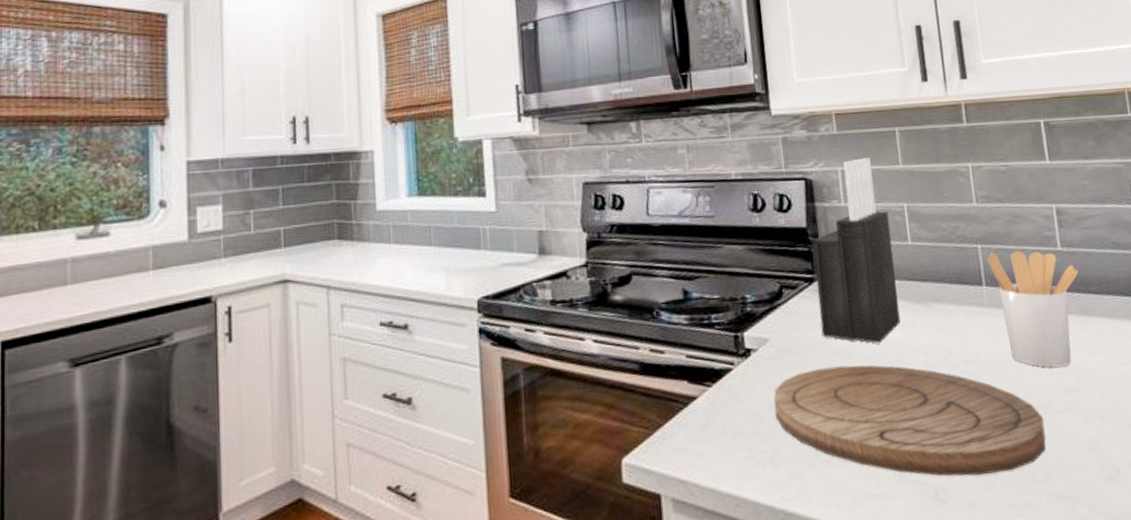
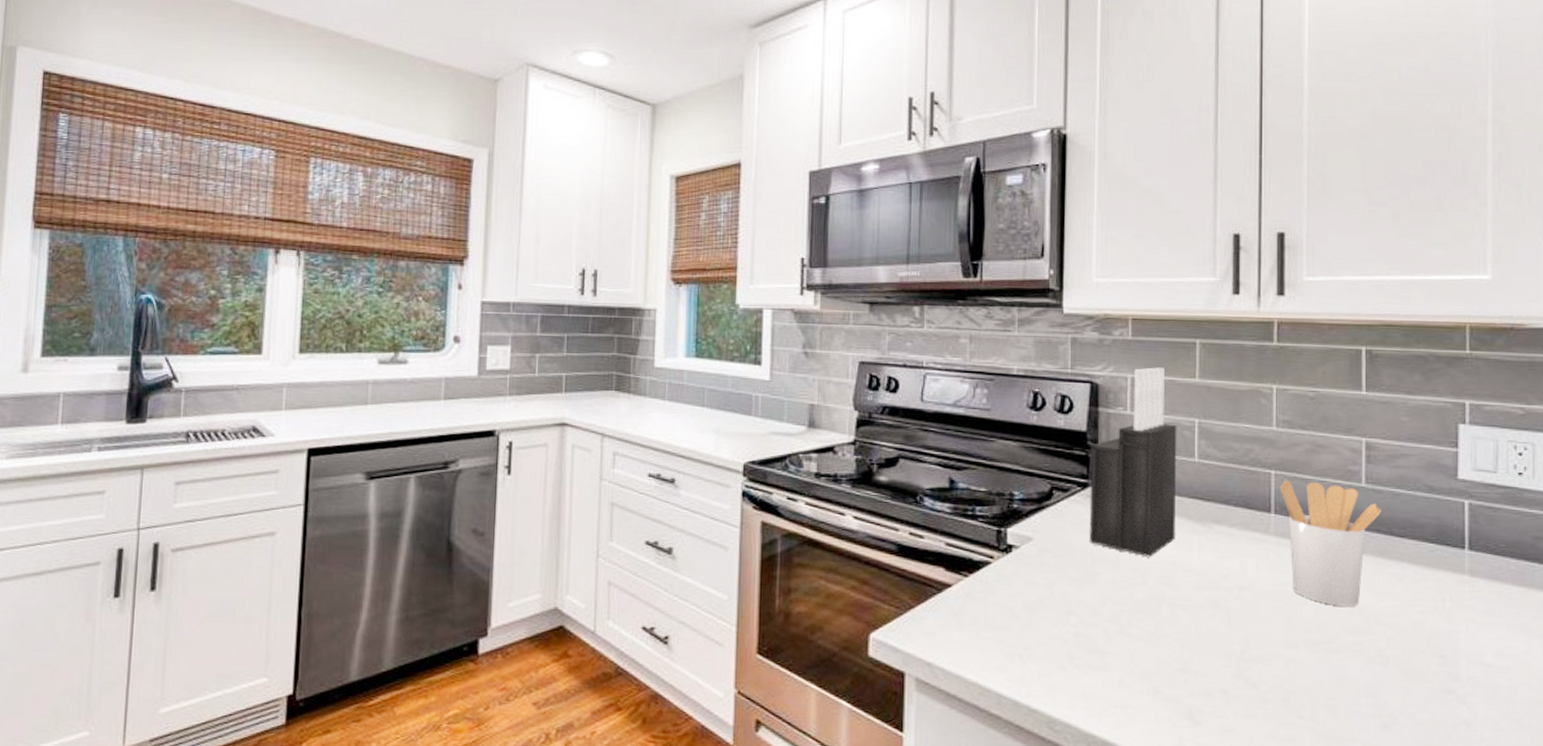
cutting board: present [774,365,1046,476] -> none [1030,574,1318,703]

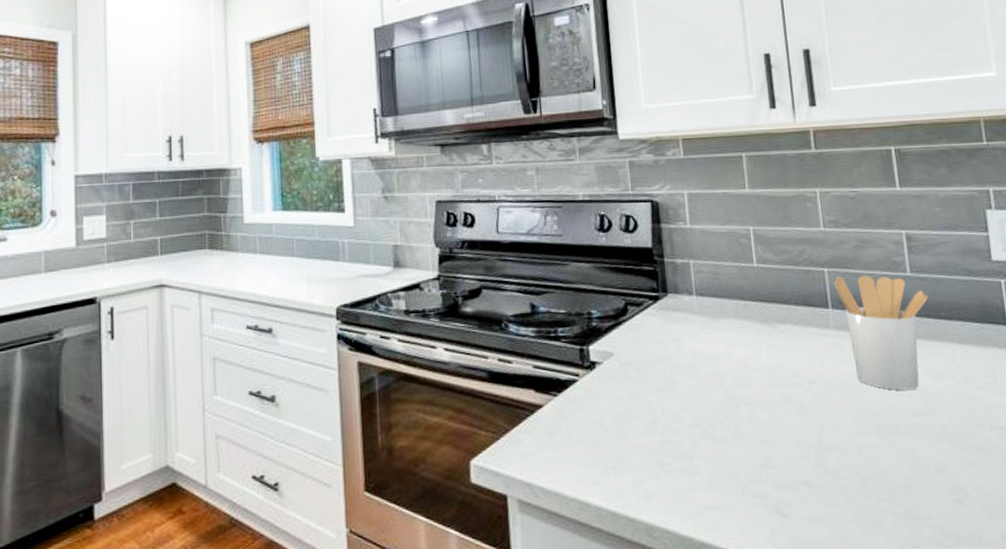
knife block: present [1089,367,1177,558] -> none [658,181,745,361]

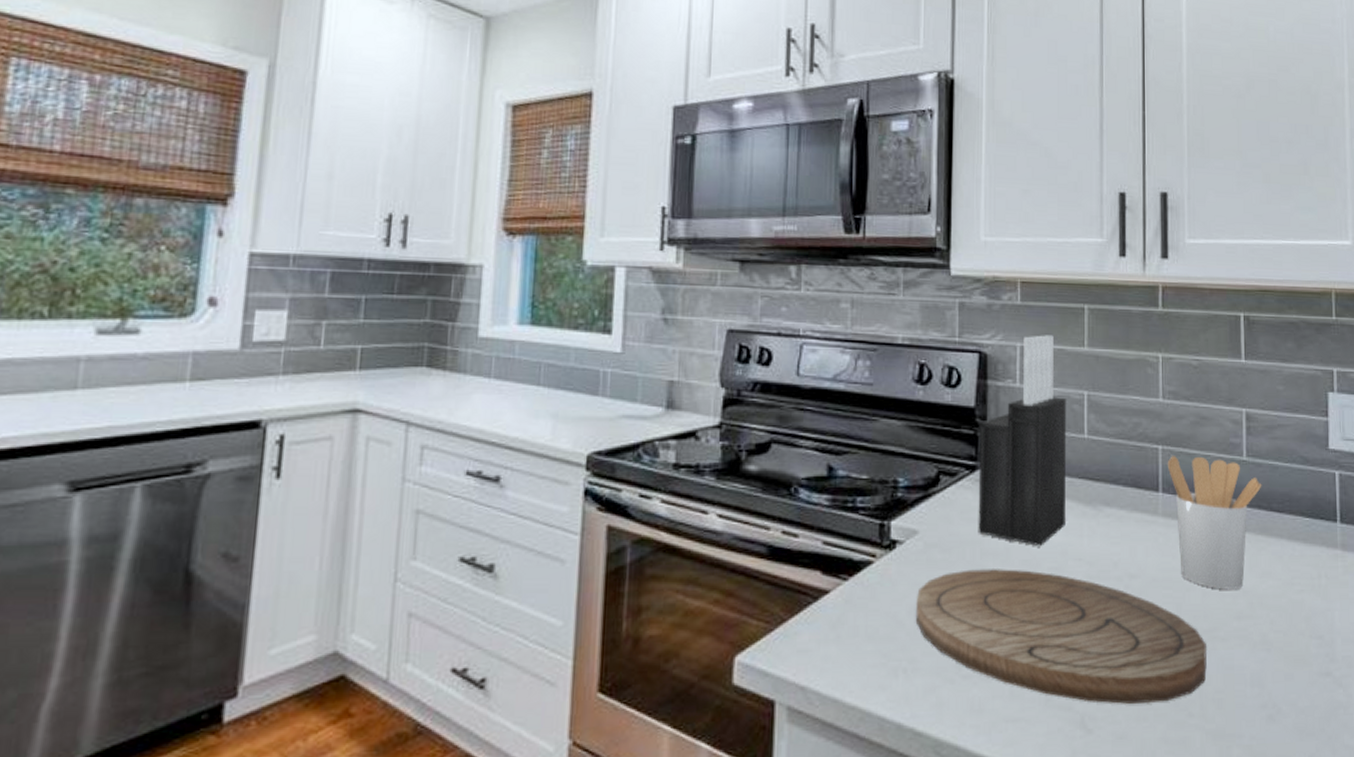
cutting board: none [617,381,891,492] -> present [915,569,1207,704]
knife block: none [658,181,745,361] -> present [978,335,1067,547]

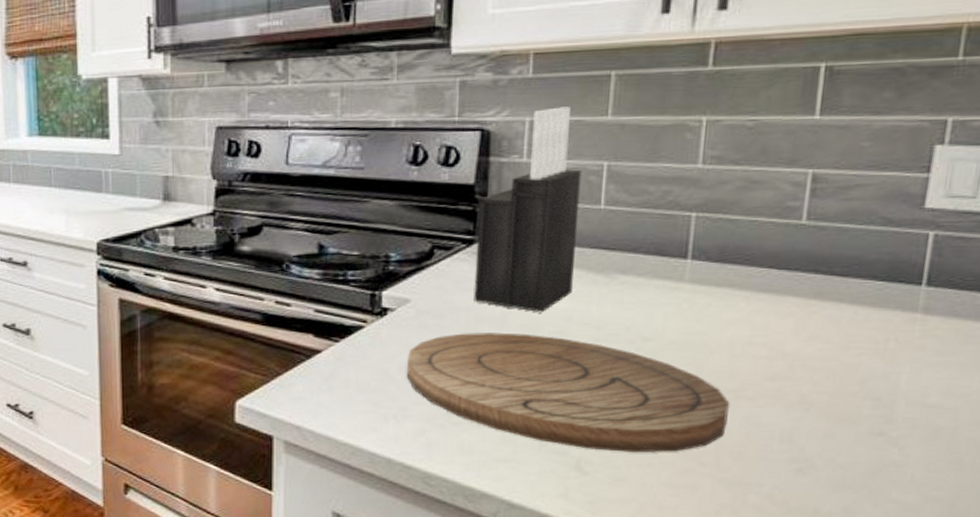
utensil holder: present [1167,456,1262,590] -> none [700,221,824,353]

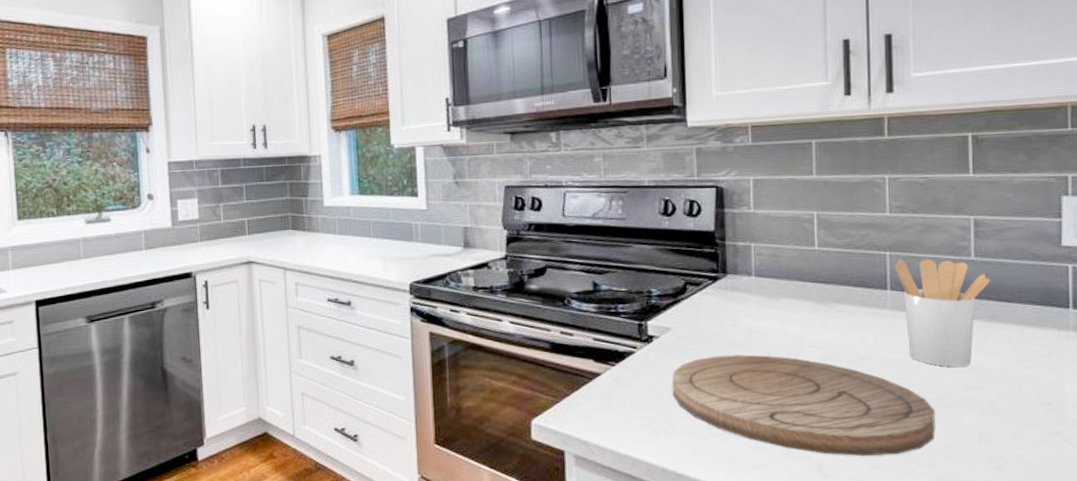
knife block: present [473,106,582,313] -> none [720,168,800,337]
utensil holder: none [700,221,824,353] -> present [895,259,991,367]

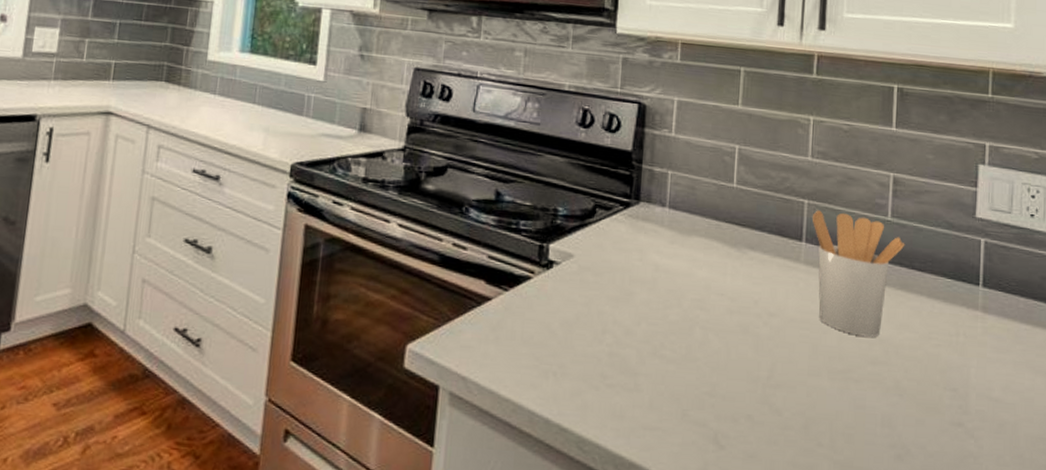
cutting board: present [672,355,935,456] -> none [567,293,840,430]

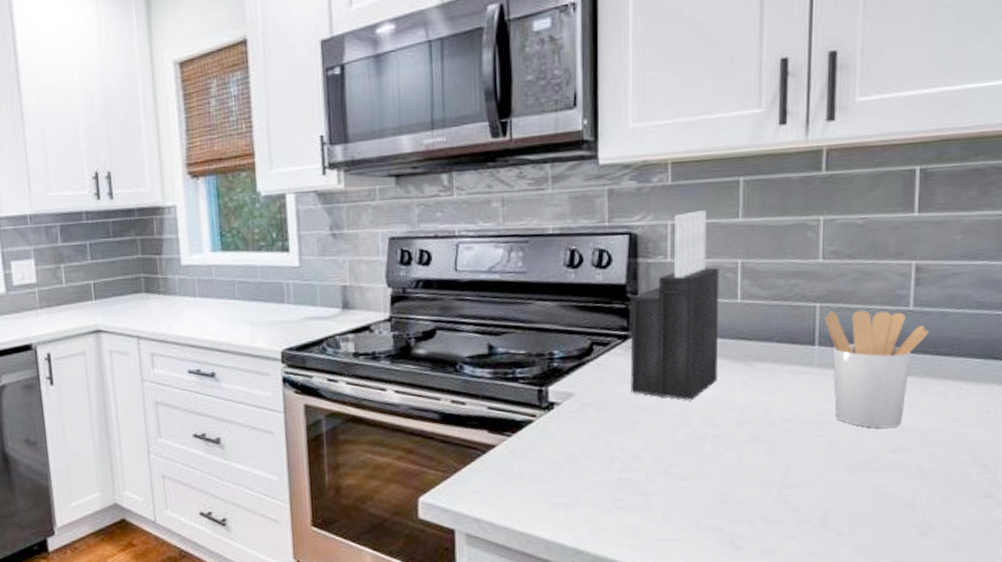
knife block: none [628,91,719,280] -> present [630,210,719,401]

